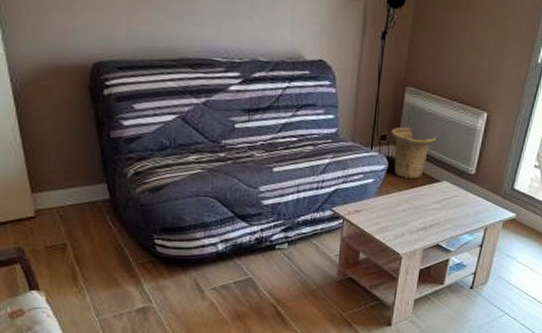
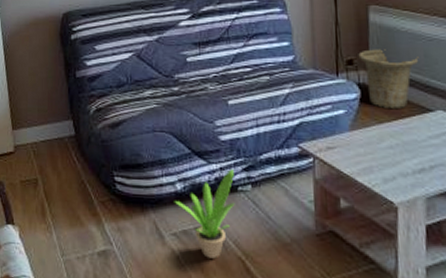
potted plant: none [215,230,273,306] -> present [174,169,235,259]

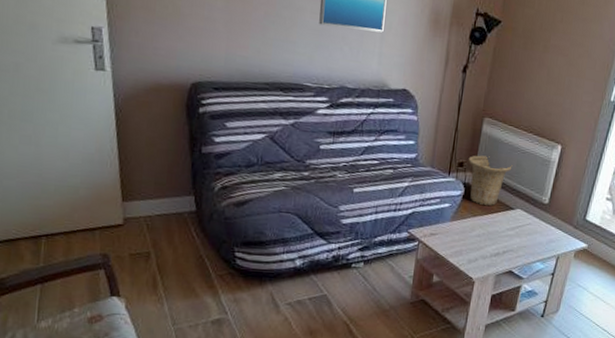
potted plant: present [174,169,235,259] -> none [292,249,350,324]

